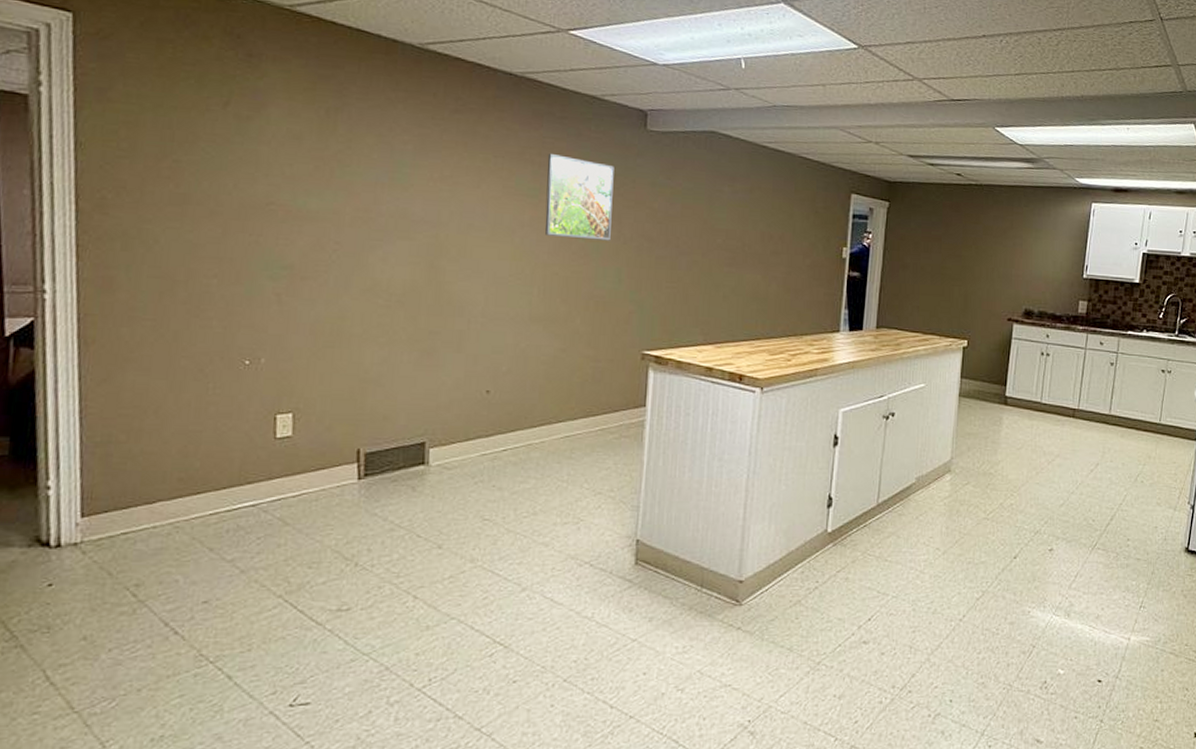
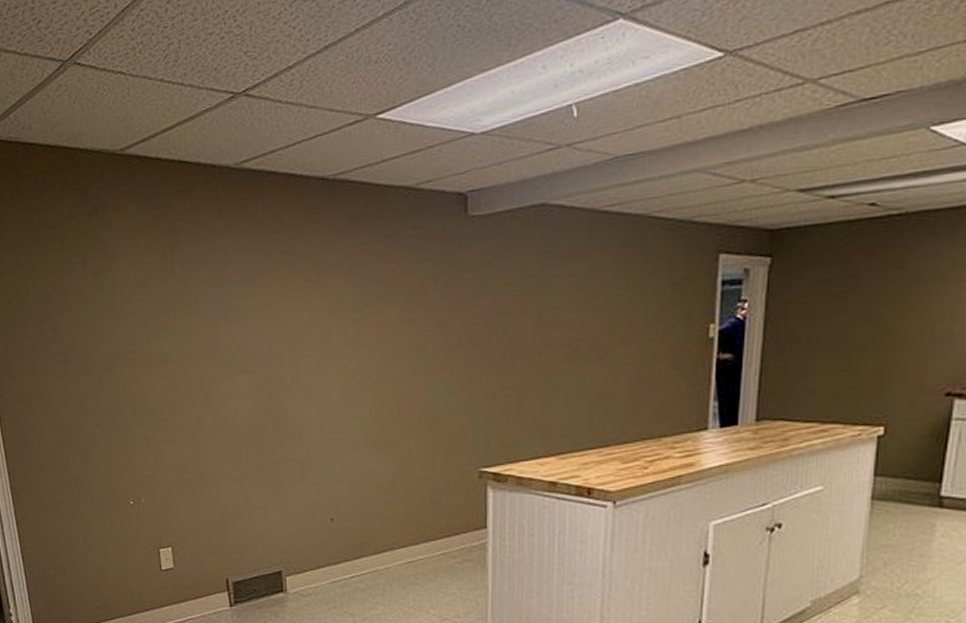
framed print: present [544,153,614,241] -> none [367,260,437,352]

